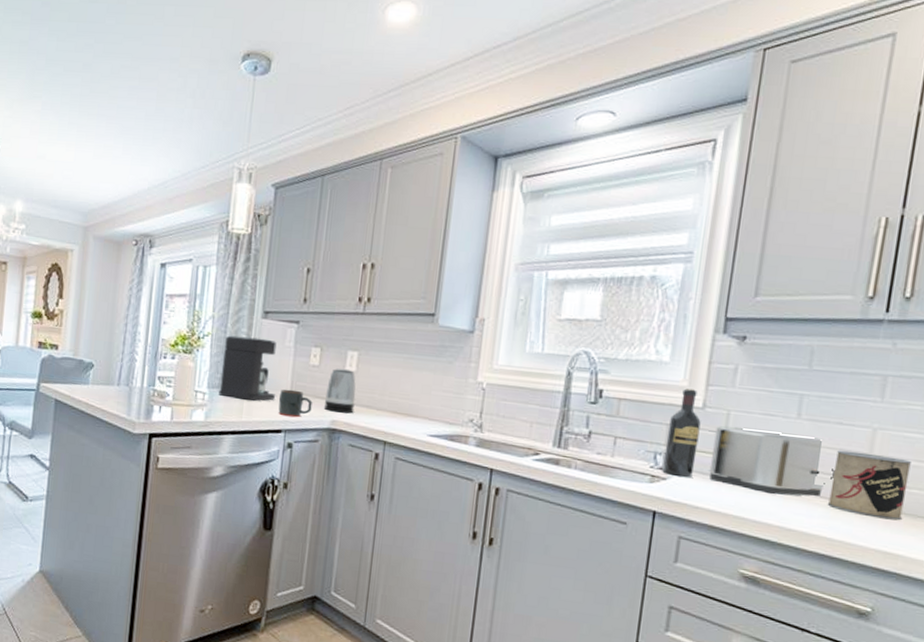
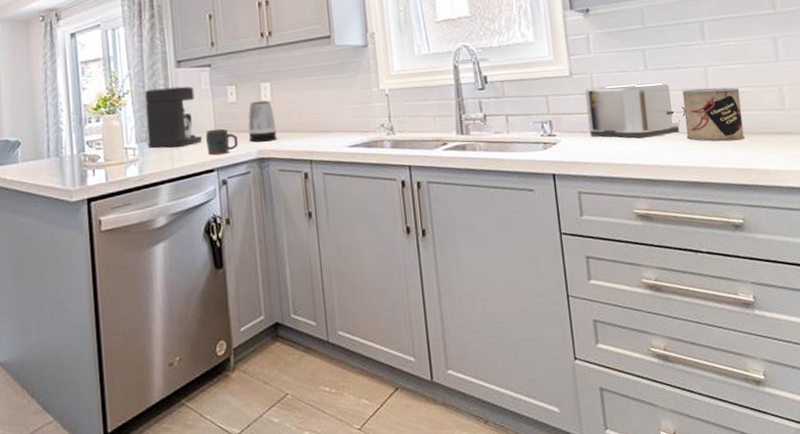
wine bottle: present [662,388,701,478] -> none [546,61,576,139]

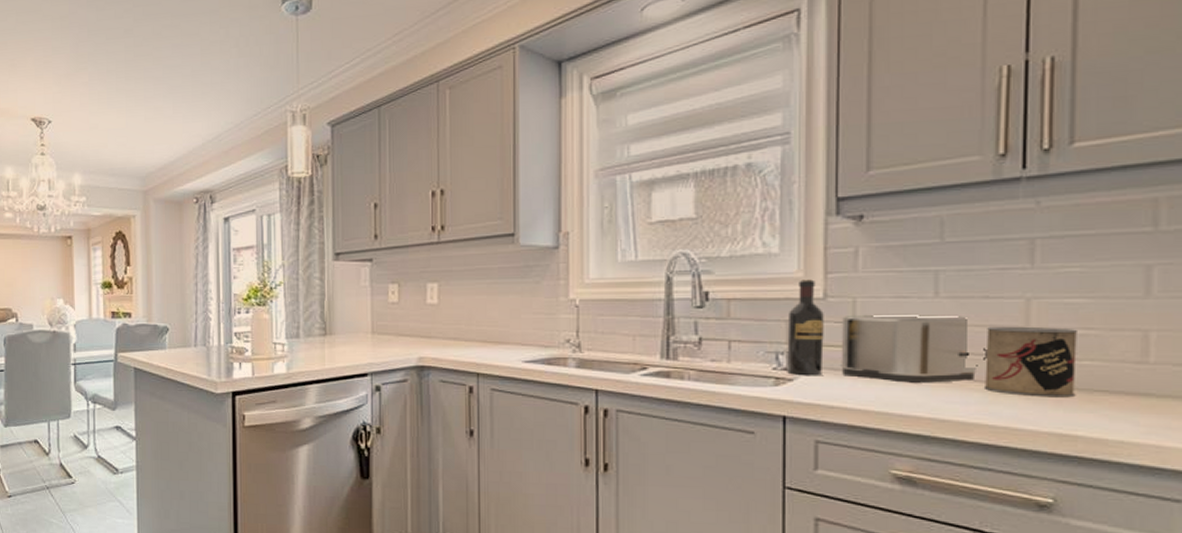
coffee maker: present [145,86,202,148] -> none [298,281,356,347]
mug: present [205,128,238,156] -> none [360,330,396,359]
kettle: present [248,100,277,142] -> none [408,302,441,348]
wine bottle: none [546,61,576,139] -> present [787,279,824,376]

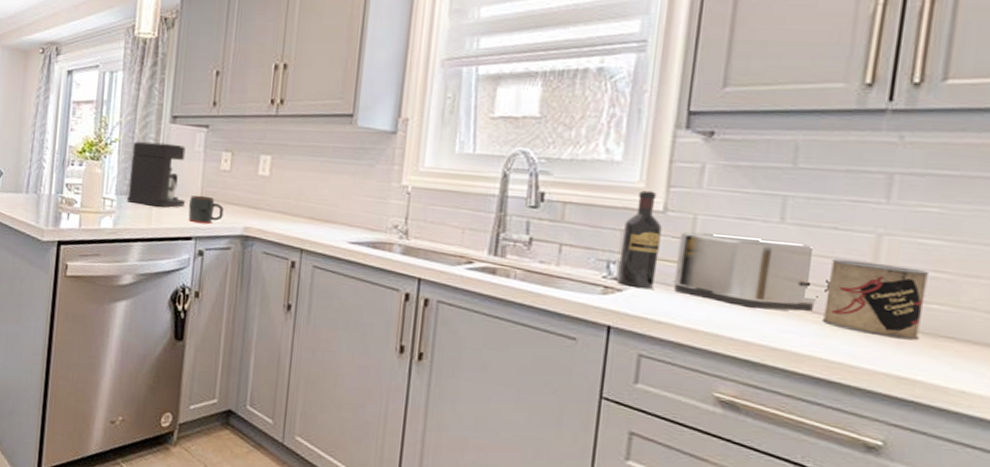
coffee maker: none [298,281,356,347] -> present [127,141,186,208]
mug: none [360,330,396,359] -> present [188,195,224,224]

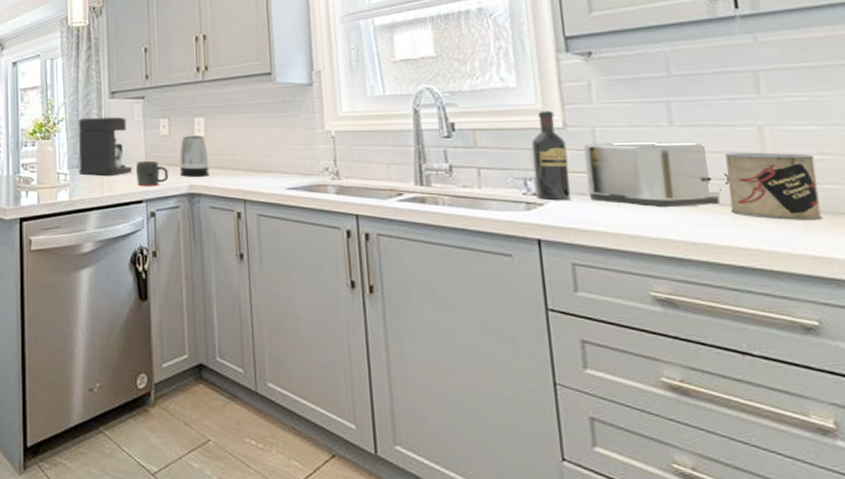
kettle: none [235,173,270,220] -> present [179,134,210,177]

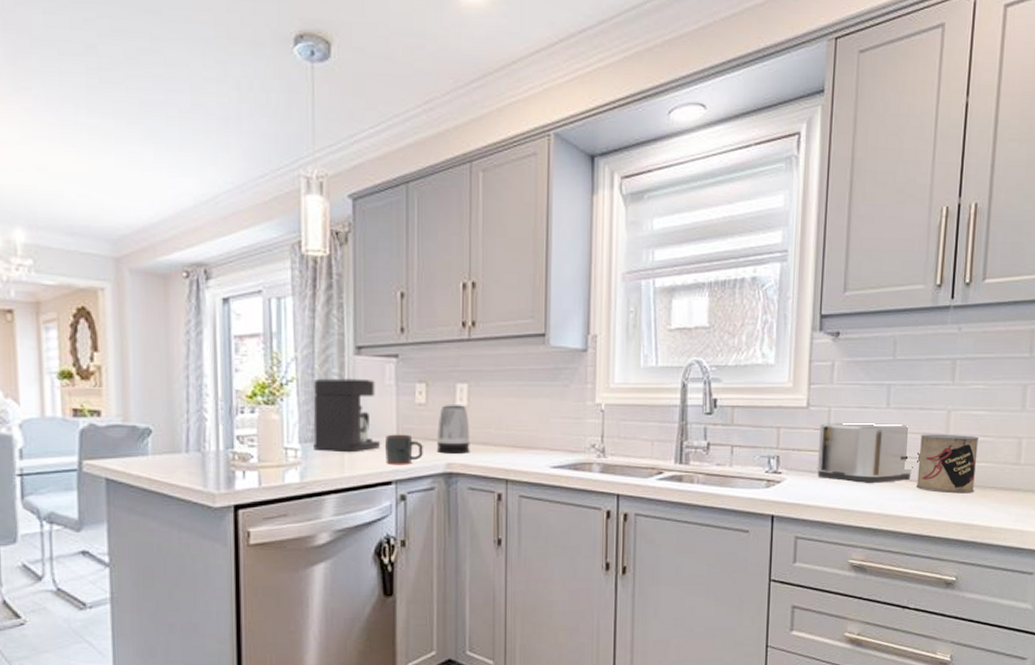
wine bottle: present [531,110,571,201] -> none [776,389,806,479]

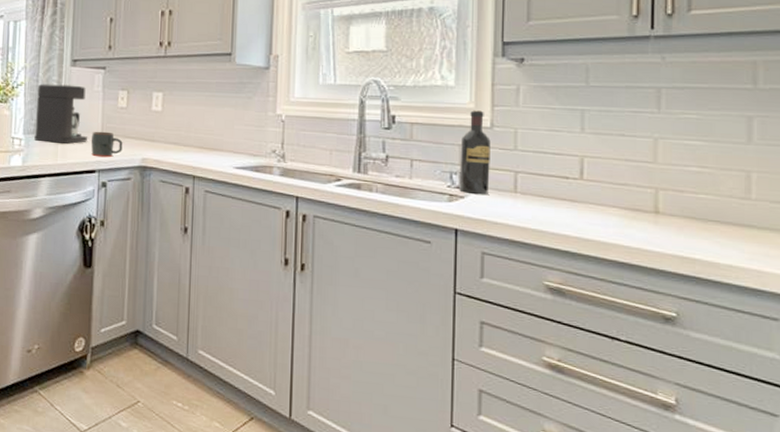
kettle: present [436,404,470,454] -> none [133,108,163,151]
wine bottle: none [776,389,806,479] -> present [459,110,491,195]
toaster: present [817,423,919,484] -> none [504,144,622,207]
tin can: present [917,434,980,494] -> none [621,160,696,226]

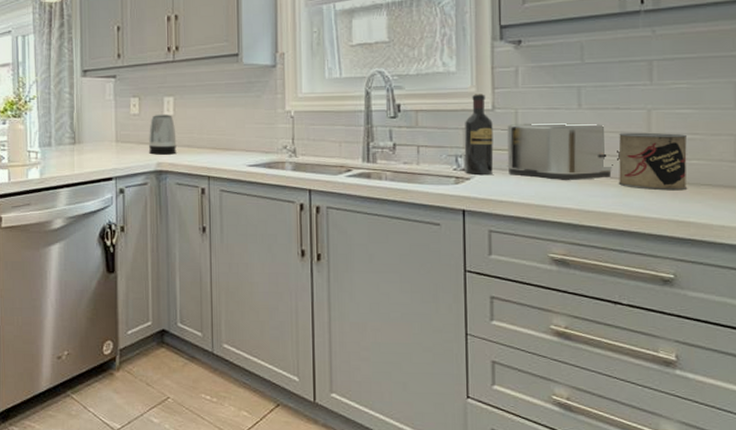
coffee maker: present [34,83,87,144] -> none [50,95,102,155]
mug: present [90,131,123,158] -> none [106,139,138,165]
kettle: none [133,108,163,151] -> present [148,113,177,155]
toaster: none [504,144,622,207] -> present [507,123,618,181]
tin can: none [621,160,696,226] -> present [619,132,688,191]

